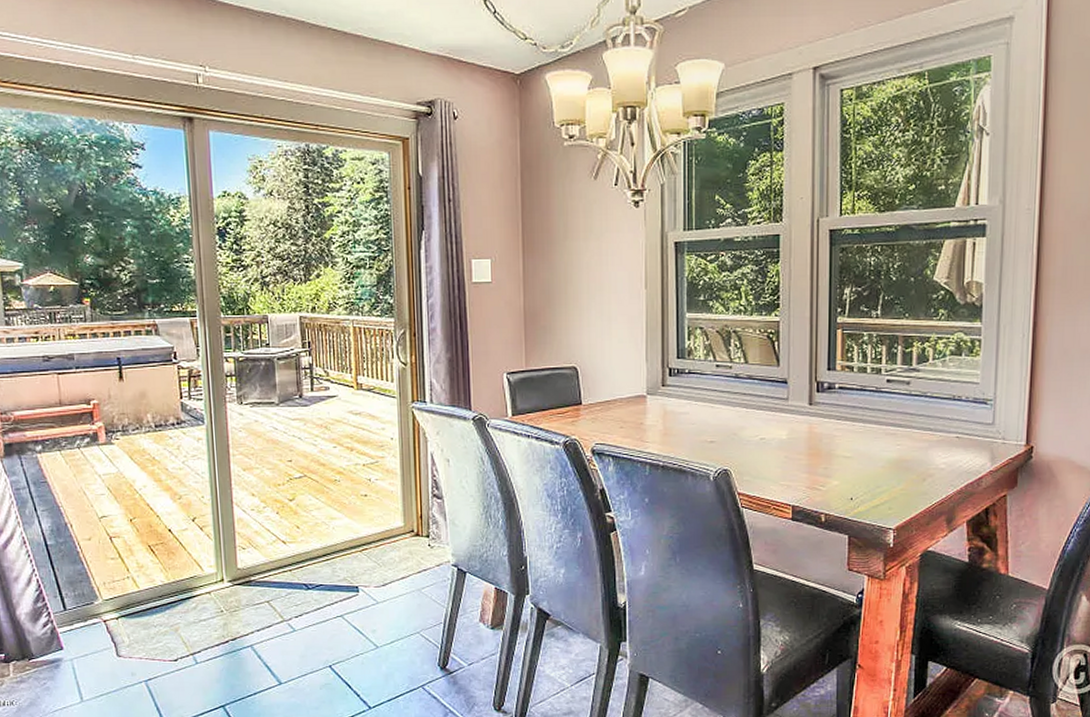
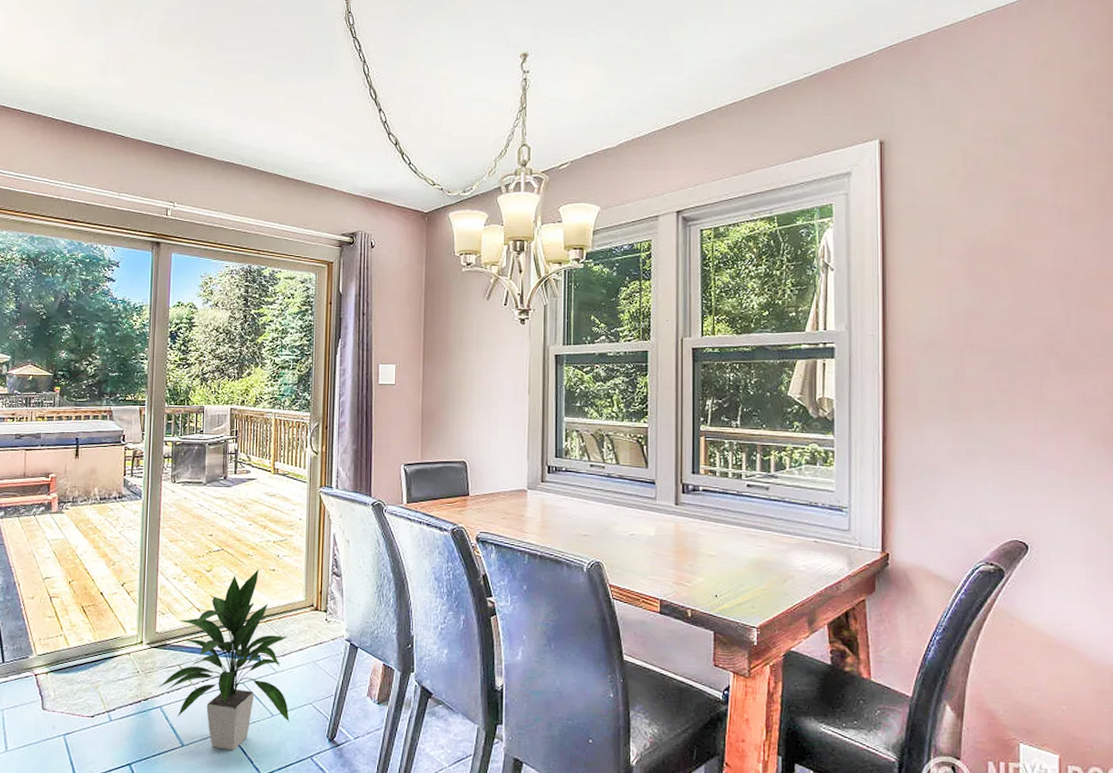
indoor plant: none [246,495,396,685] -> present [158,569,290,750]

